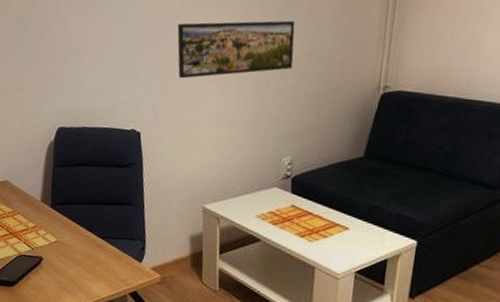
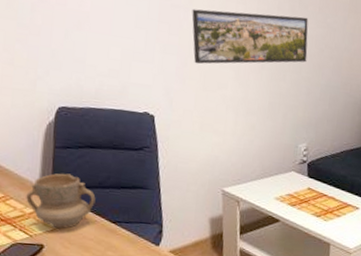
mug: none [29,190,87,243] -> present [26,173,96,229]

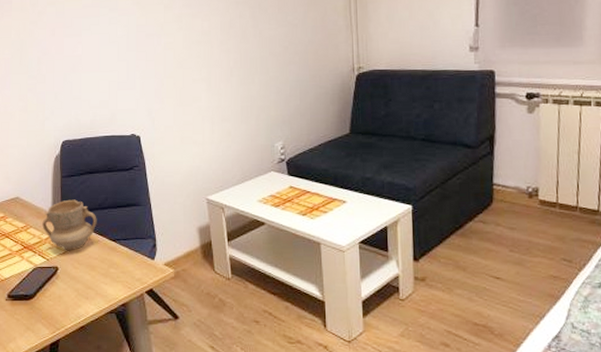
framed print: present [192,8,309,64] -> none [164,20,273,83]

